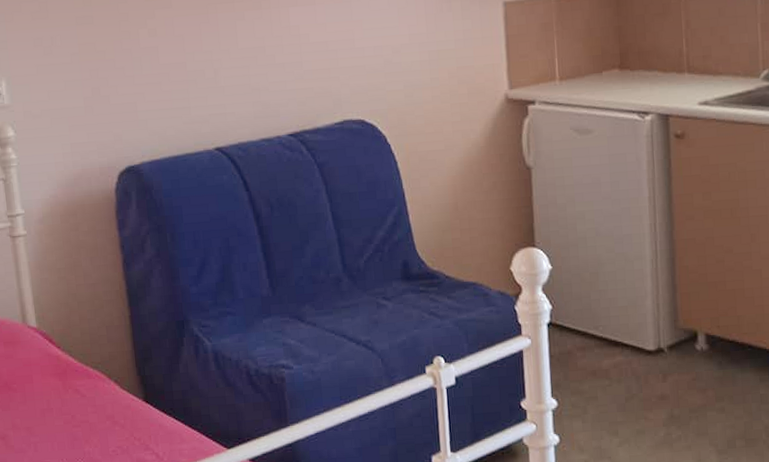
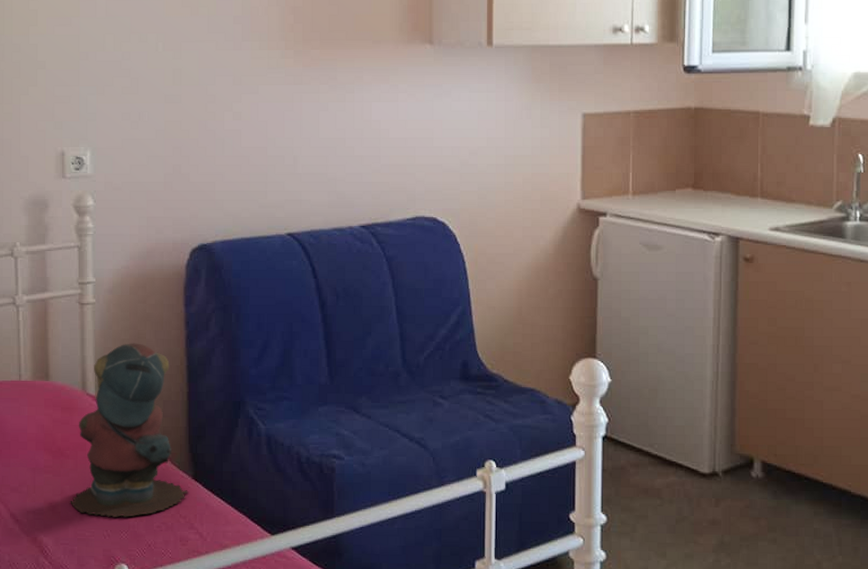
teddy bear: none [22,271,141,446] -> present [70,343,188,517]

